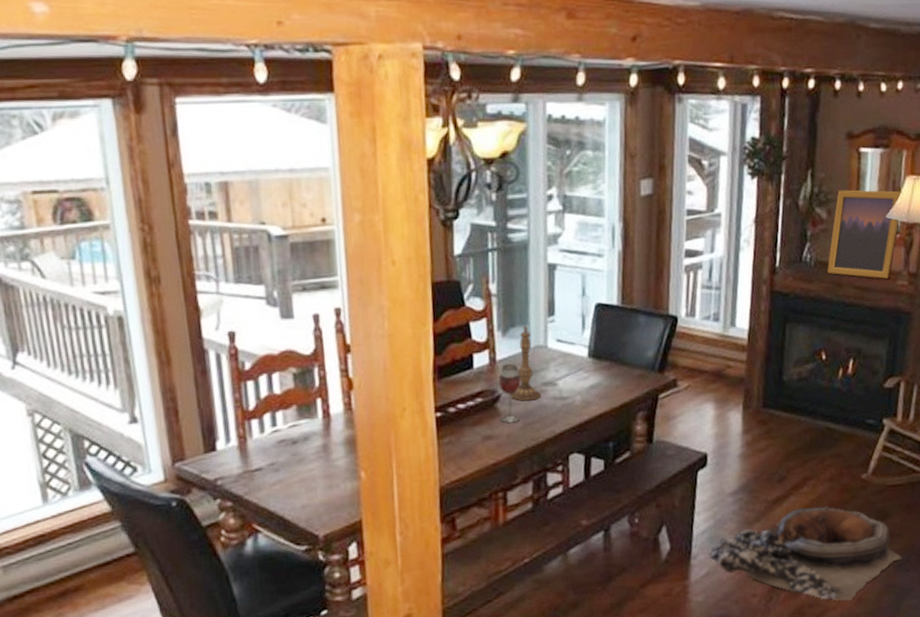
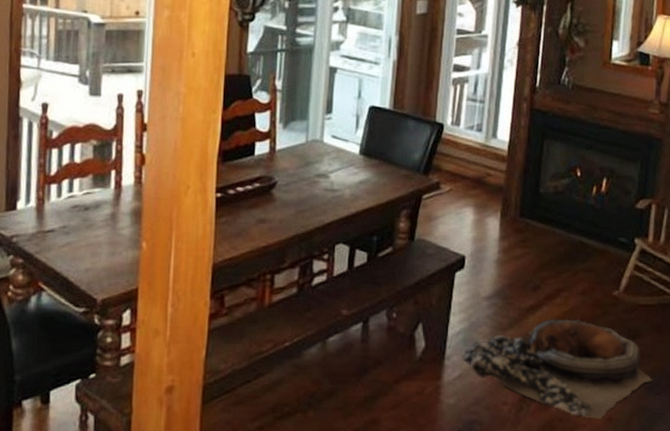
wineglass: present [498,364,521,424] -> none [275,154,296,210]
candlestick: present [510,324,541,401] -> none [285,119,314,190]
picture frame: present [826,190,903,280] -> none [583,23,655,107]

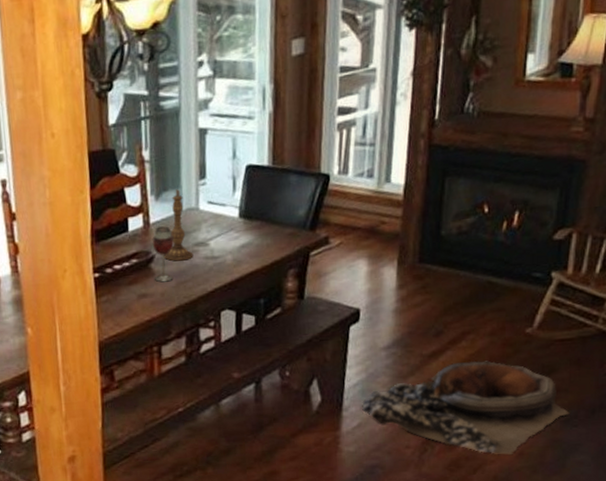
wineglass: none [275,154,296,210] -> present [152,226,174,283]
candlestick: none [285,119,314,190] -> present [163,188,193,262]

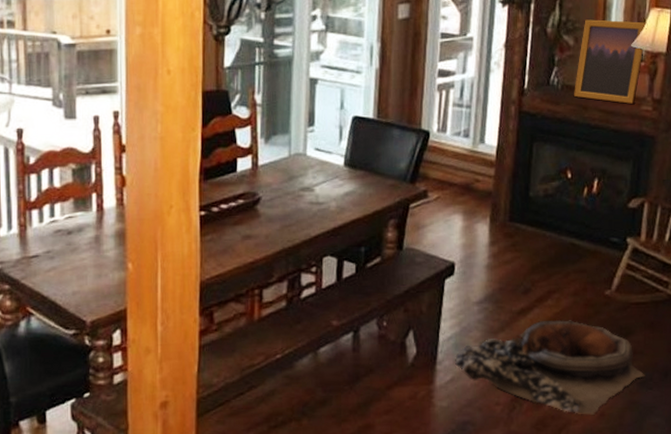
wineglass: present [152,226,174,283] -> none [259,169,280,225]
candlestick: present [163,188,193,262] -> none [269,133,299,205]
picture frame: none [491,31,581,127] -> present [573,19,648,105]

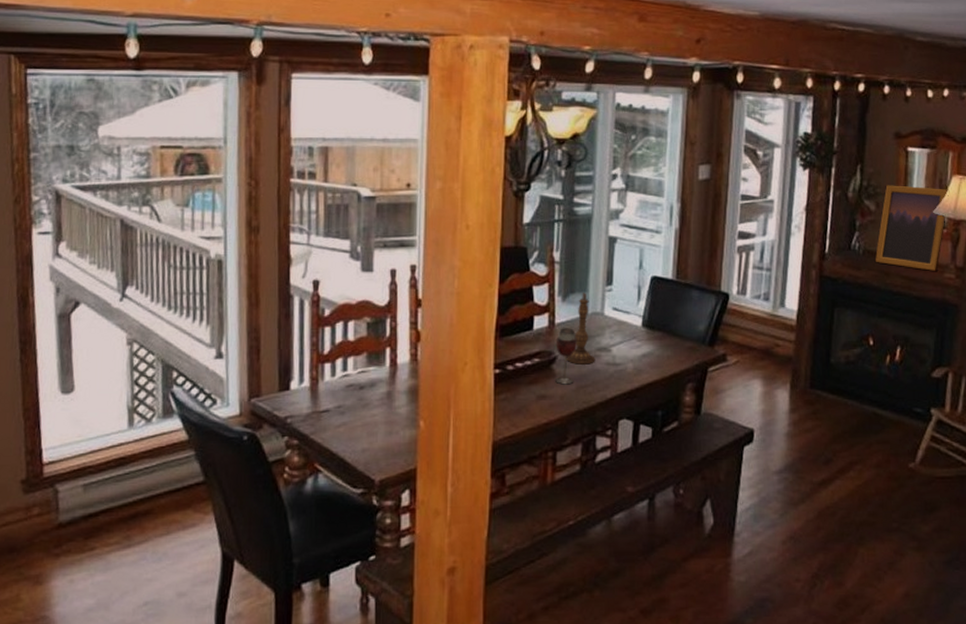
wineglass: none [259,169,280,225] -> present [555,328,577,385]
candlestick: none [269,133,299,205] -> present [565,291,595,364]
dog bed: present [455,319,645,415] -> none [754,492,952,595]

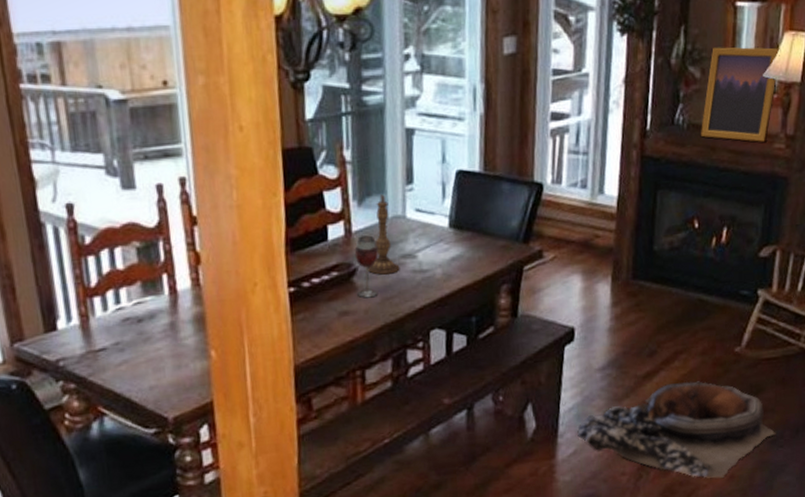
dog bed: none [754,492,952,595] -> present [577,381,776,479]

